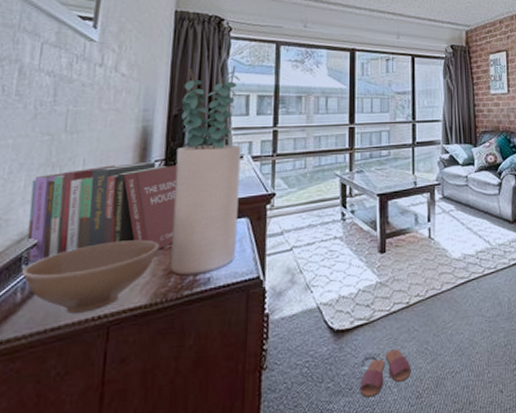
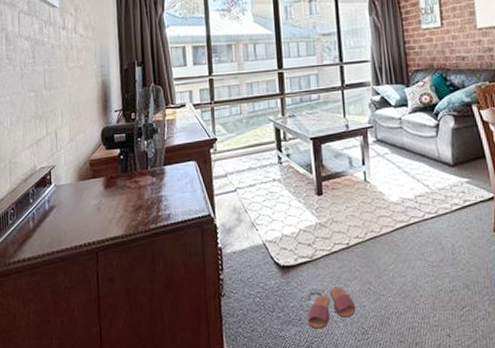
bowl: present [22,239,160,314] -> none [31,180,127,240]
books: present [26,162,177,263] -> none [27,112,138,198]
vase: present [170,66,241,277] -> none [129,19,189,212]

